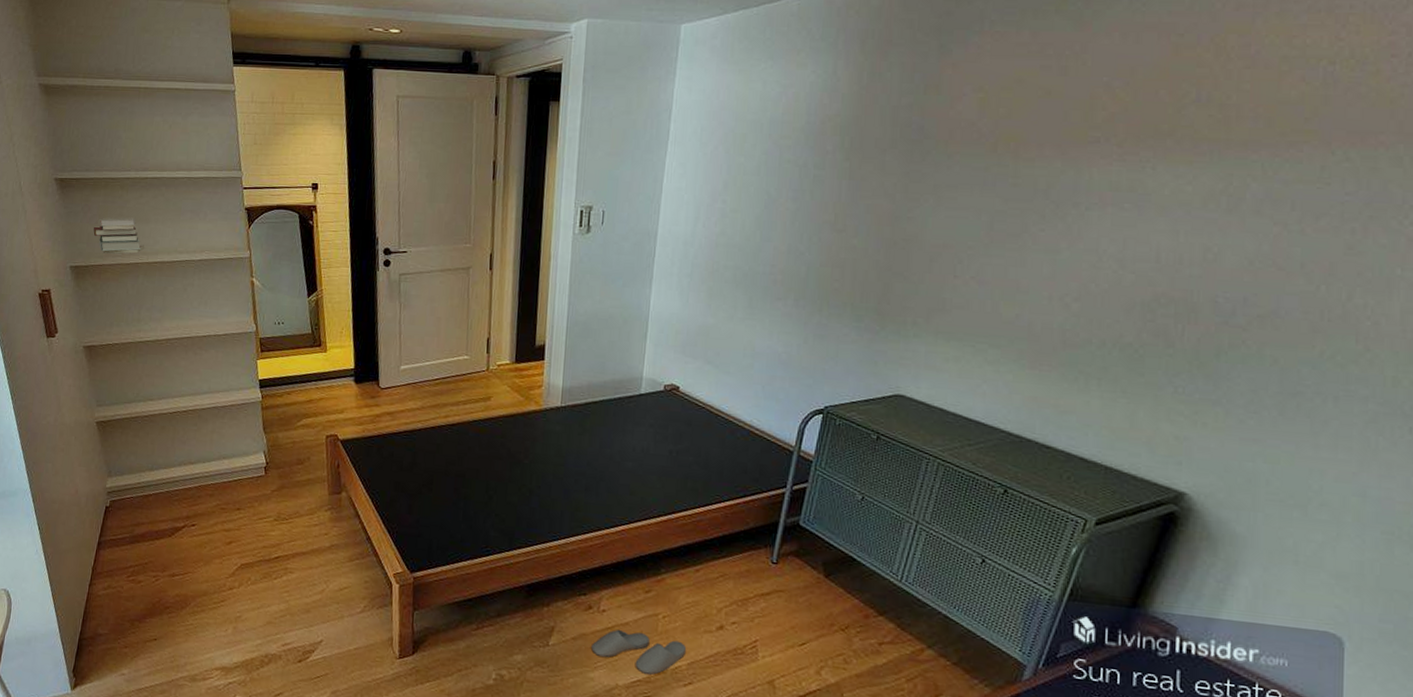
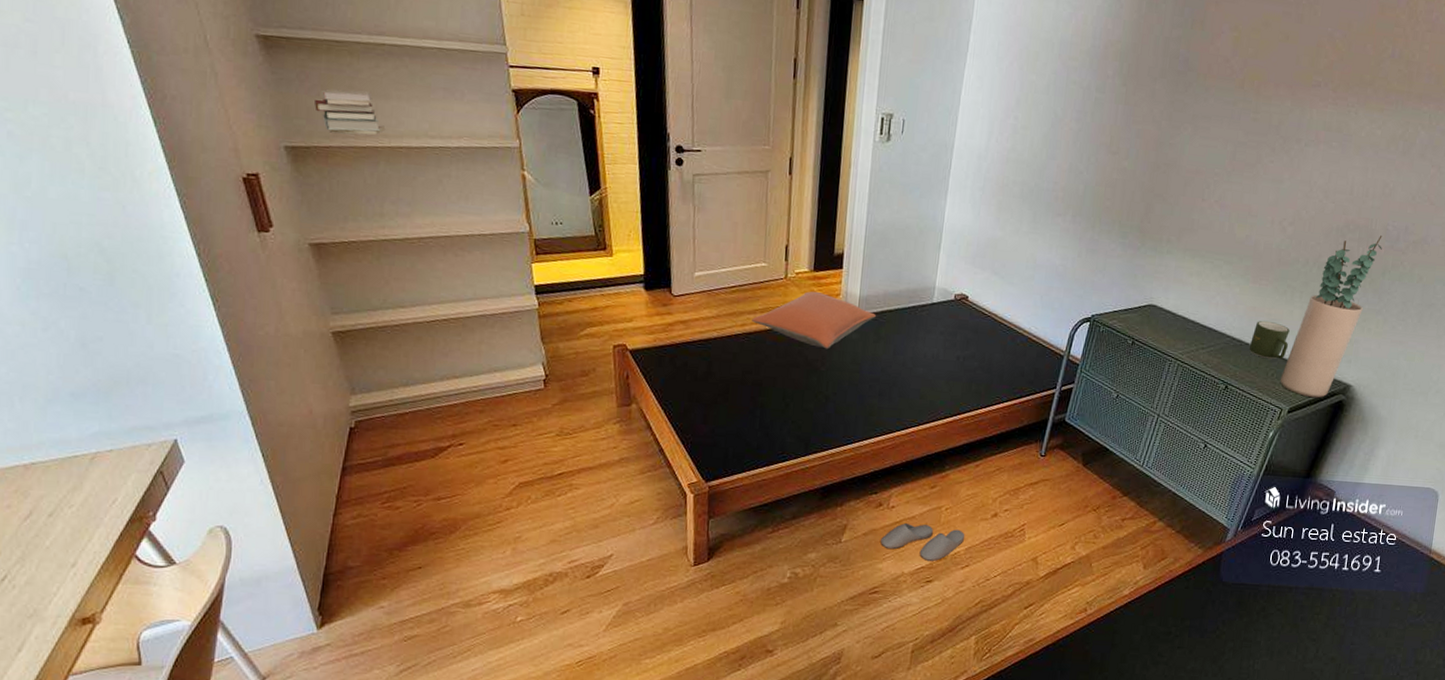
pillow: none [455,382,580,442] -> present [752,291,876,349]
mug: none [1033,412,1088,460] -> present [1249,320,1290,360]
vase: none [1080,310,1211,509] -> present [1280,236,1383,399]

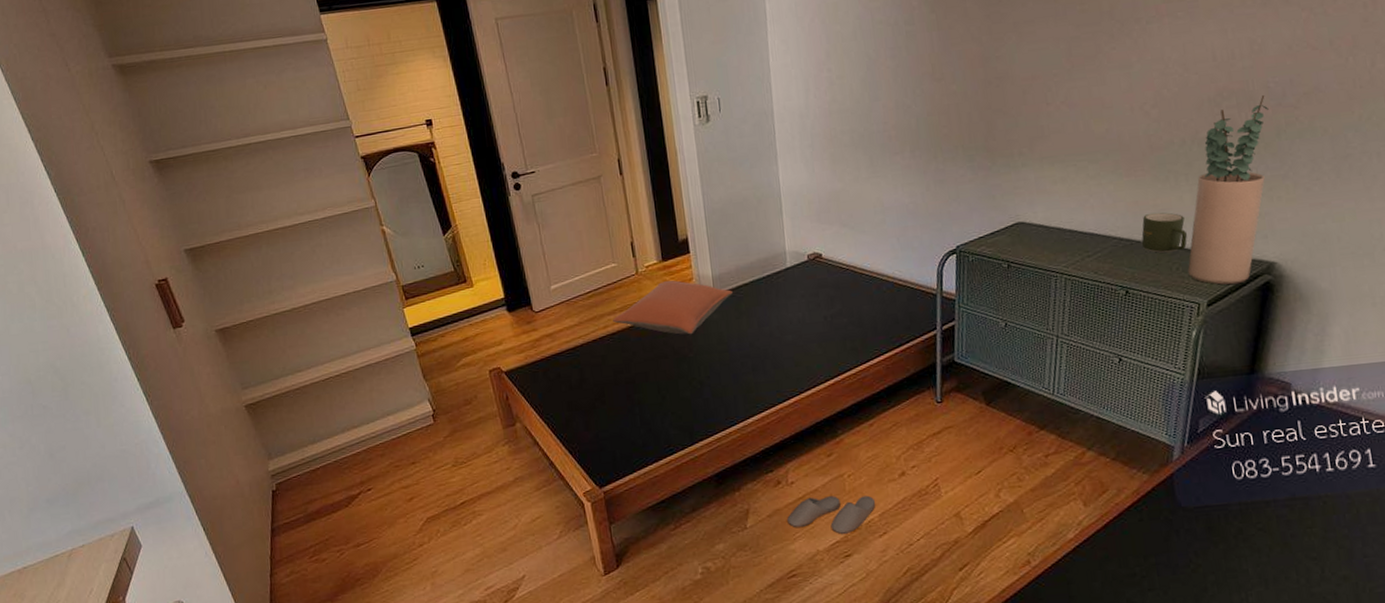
books: present [315,88,386,135] -> none [203,186,262,230]

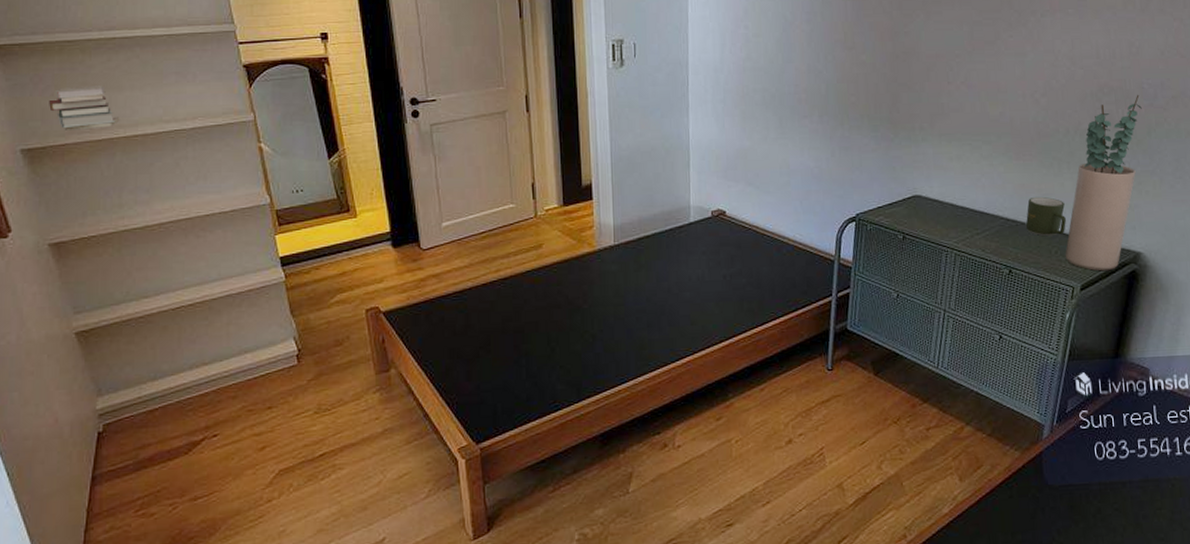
books: none [203,186,262,230] -> present [49,84,120,130]
pillow: present [613,280,733,335] -> none [506,226,633,285]
slippers: present [787,495,876,534] -> none [671,462,761,502]

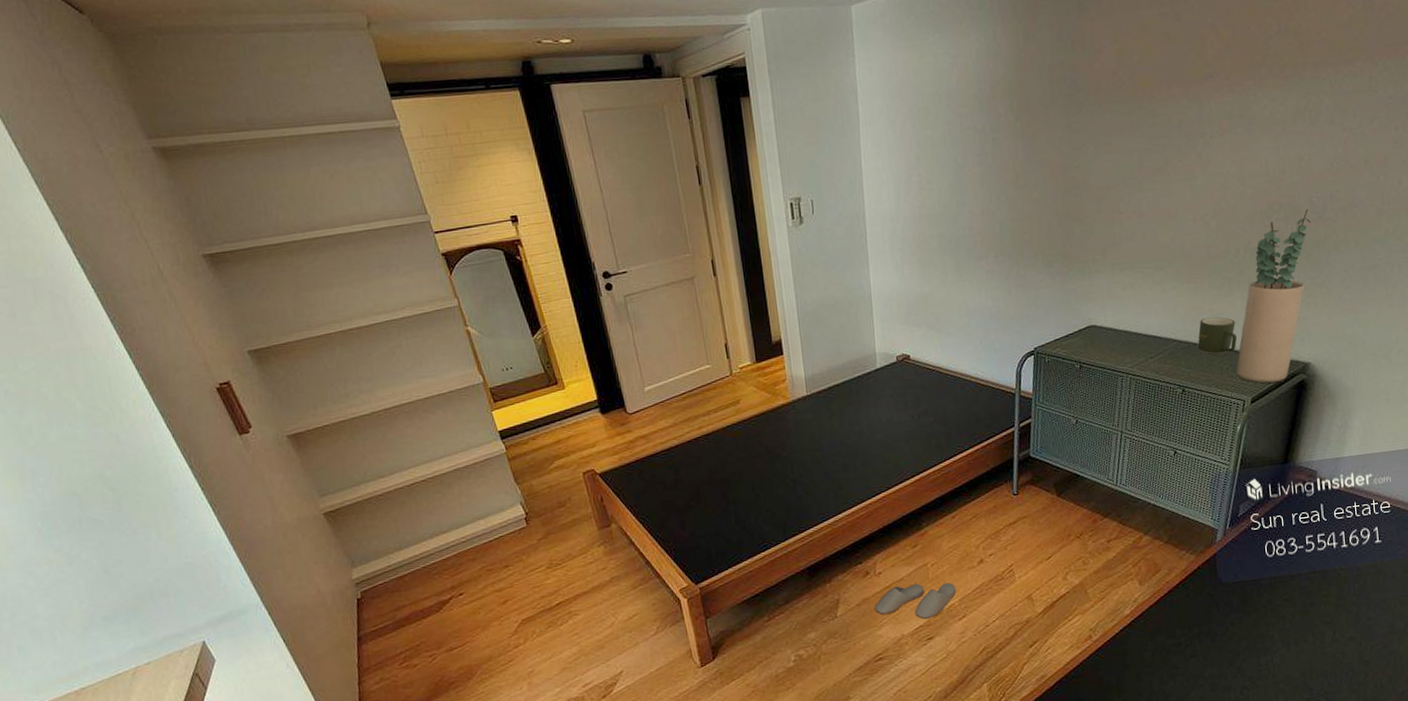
books: present [49,84,120,130] -> none [266,283,335,330]
slippers: none [671,462,761,502] -> present [875,582,956,619]

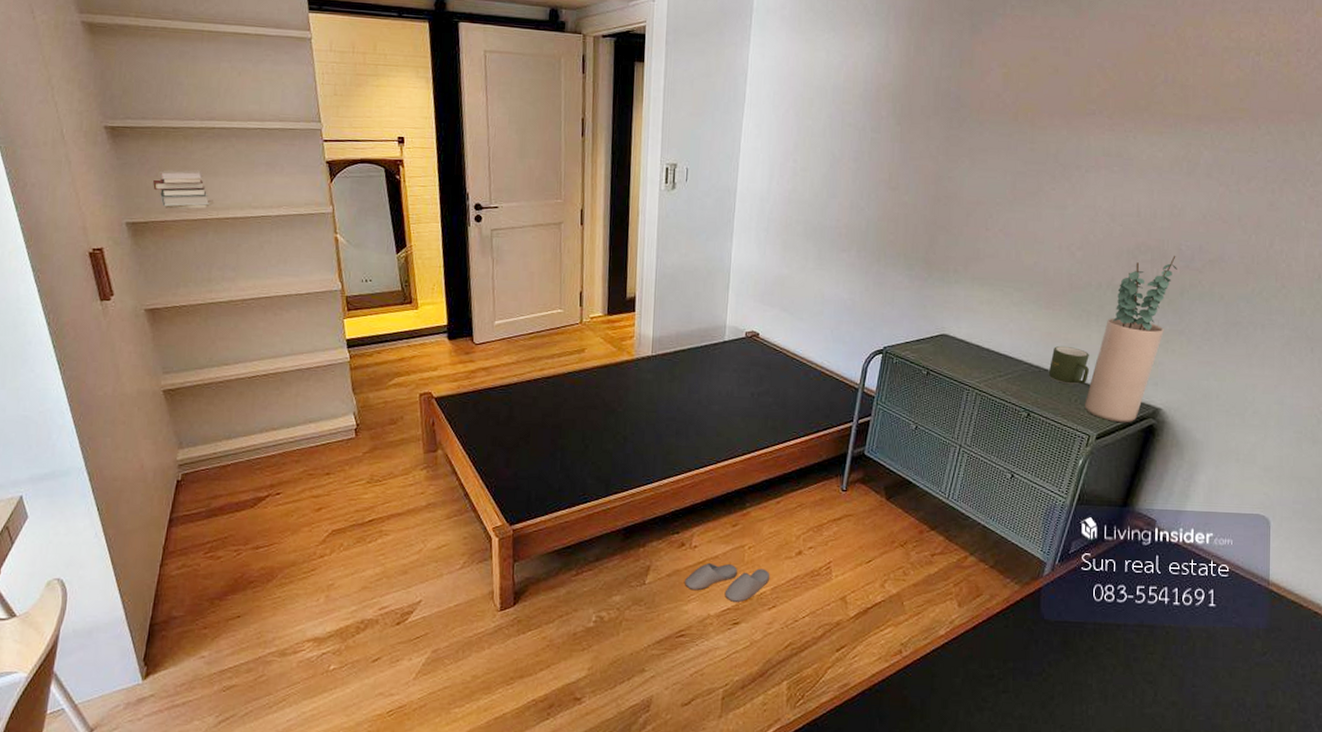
books: none [266,283,335,330] -> present [153,169,214,209]

